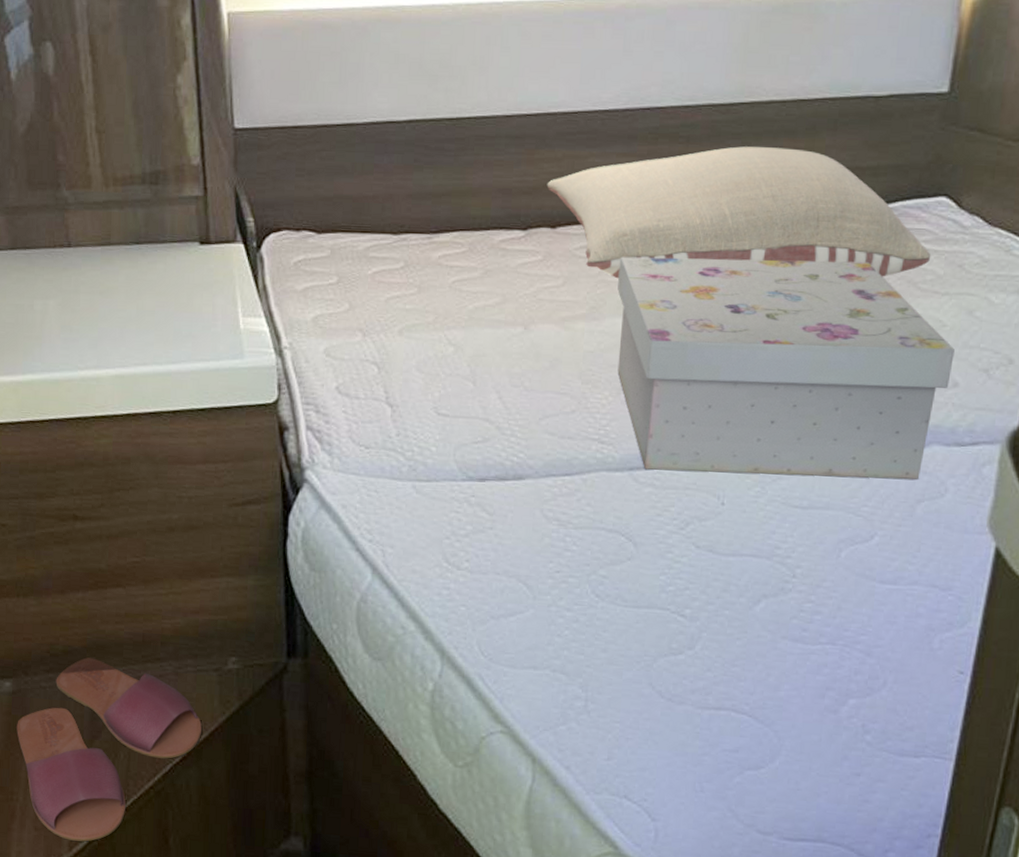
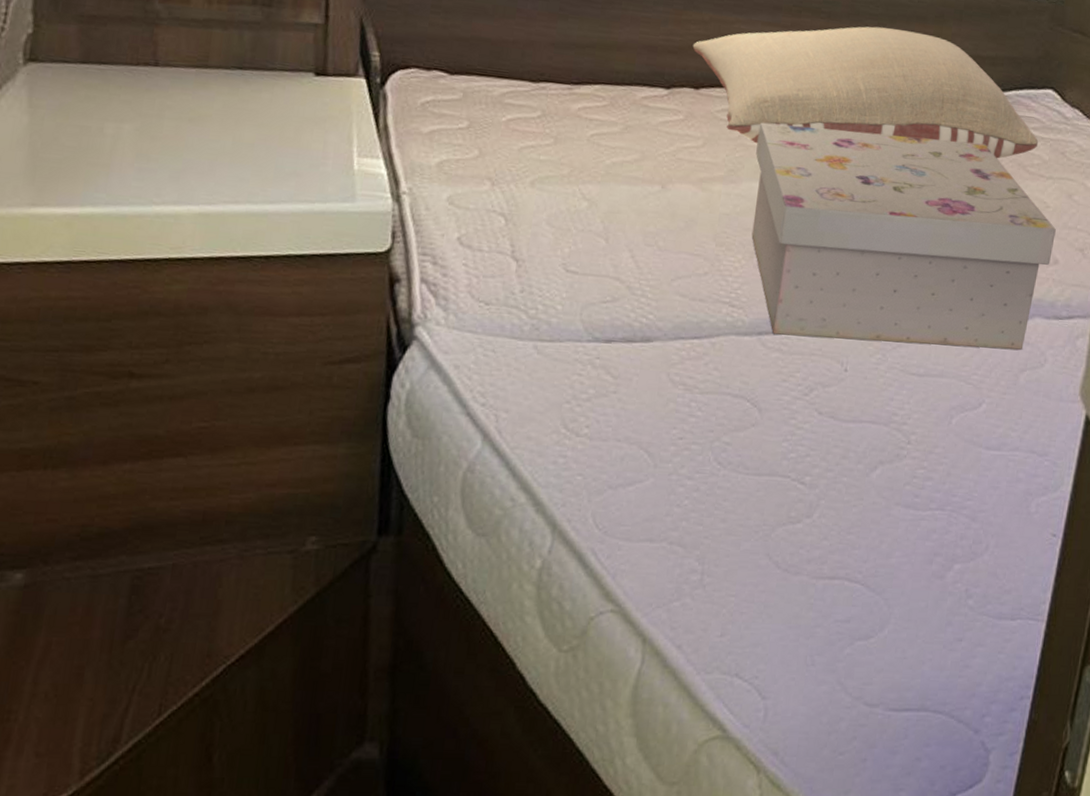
slippers: present [16,657,202,842] -> none [24,541,267,767]

